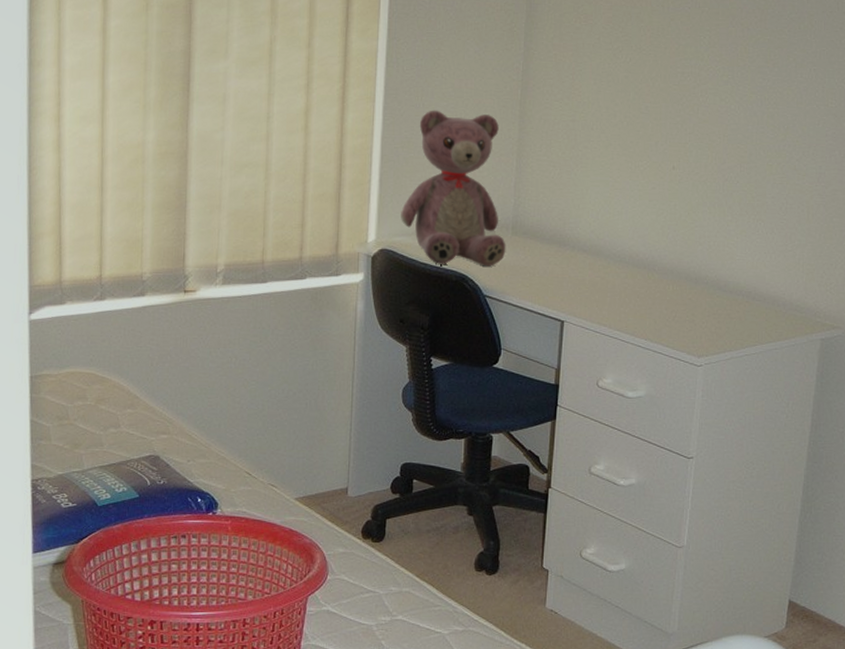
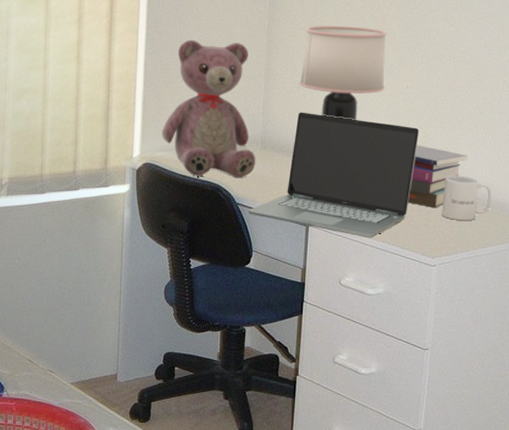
laptop: none [496,193,686,335] -> present [248,112,420,239]
table lamp: none [555,96,652,203] -> present [299,25,387,120]
books: none [672,232,738,303] -> present [407,145,468,208]
mug: none [709,266,763,316] -> present [441,175,492,220]

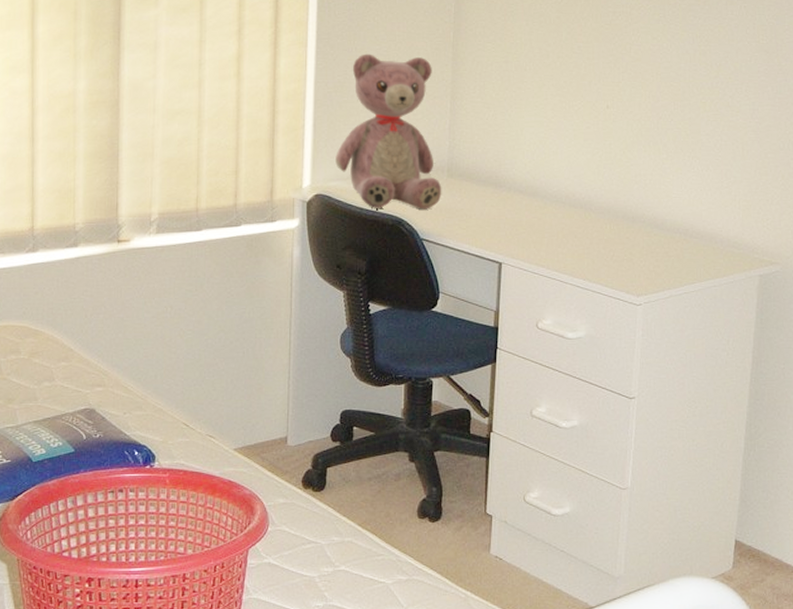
laptop: present [248,112,420,239] -> none [433,135,622,276]
table lamp: present [299,25,387,120] -> none [489,38,585,144]
books: present [407,145,468,208] -> none [609,171,674,241]
mug: present [441,175,492,220] -> none [646,204,700,254]

